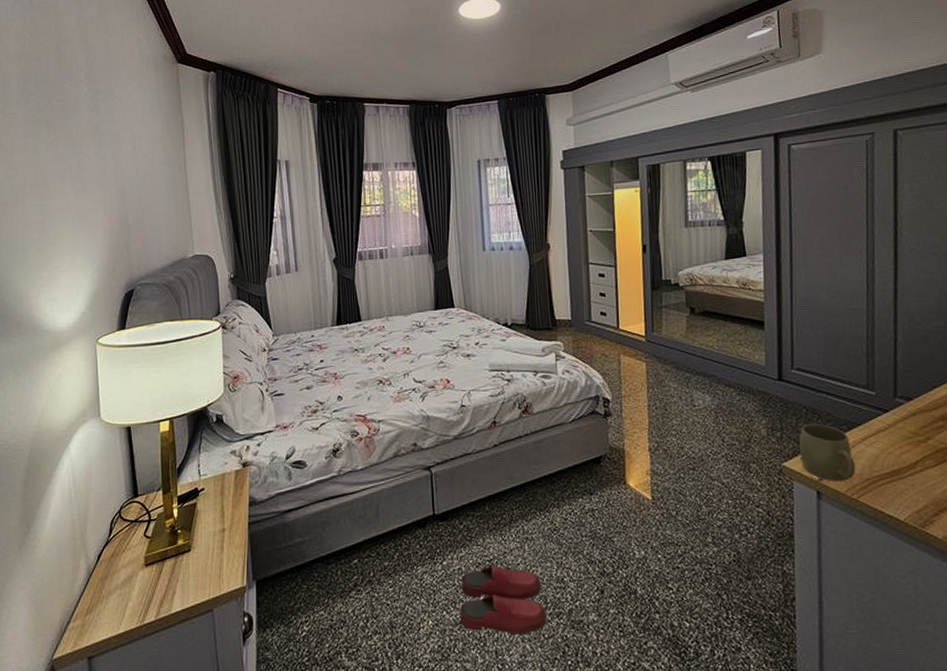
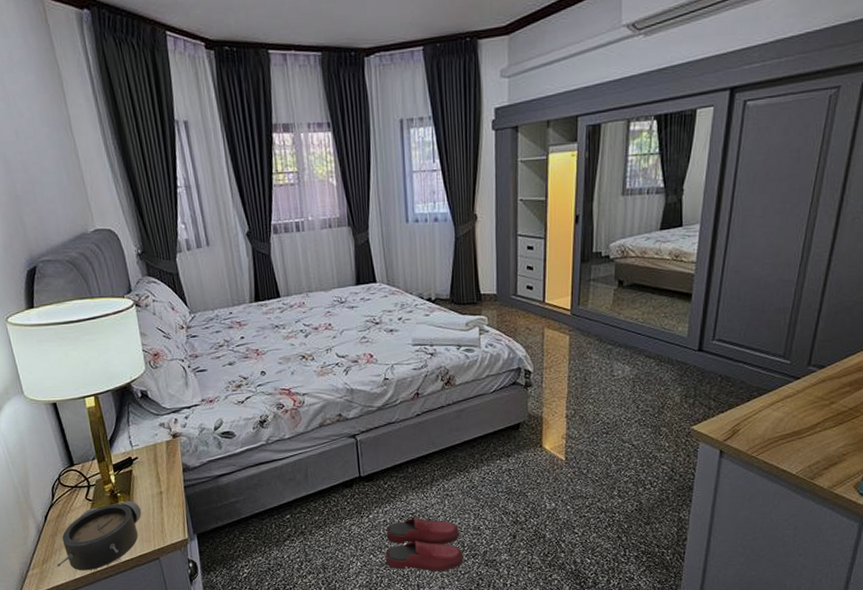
alarm clock: none [101,538,201,624] -> present [57,500,142,571]
mug: present [798,423,856,483] -> none [709,390,760,443]

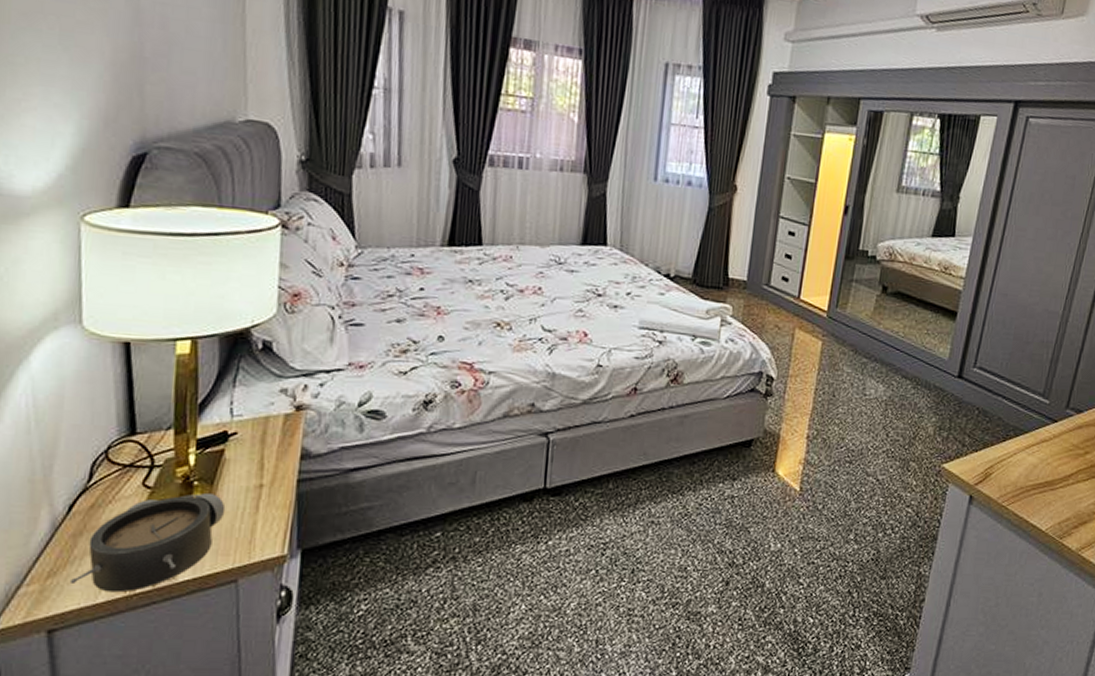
slippers: present [386,517,464,572] -> none [560,549,661,624]

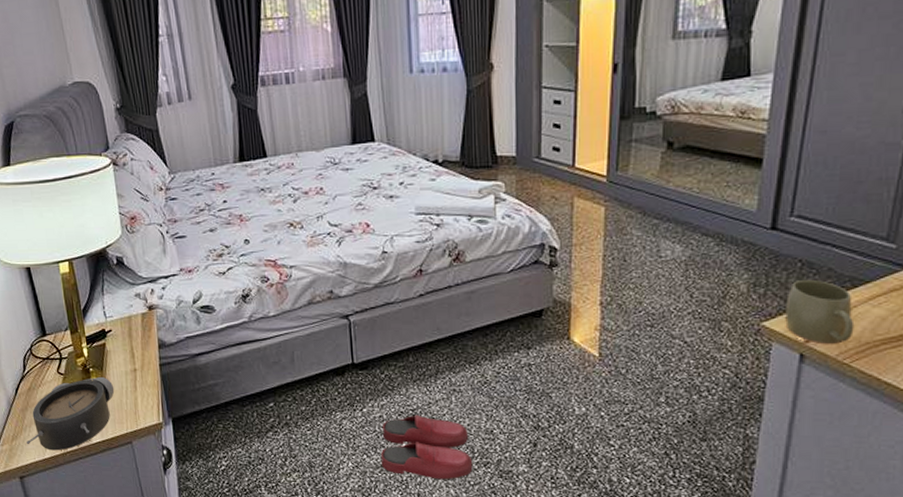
slippers: none [560,549,661,624] -> present [381,414,473,480]
mug: none [960,426,1014,489] -> present [785,279,855,345]

